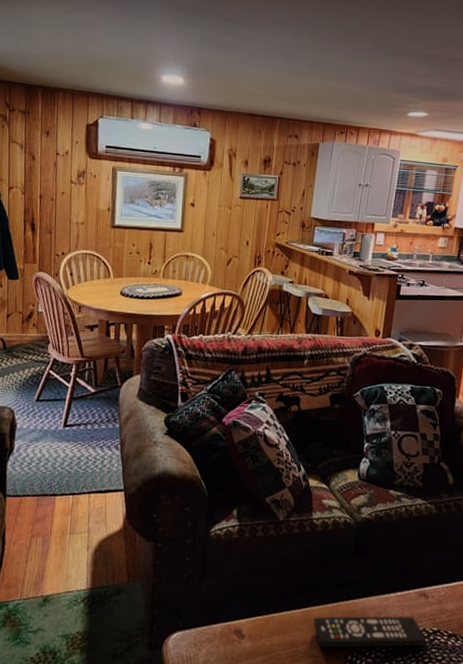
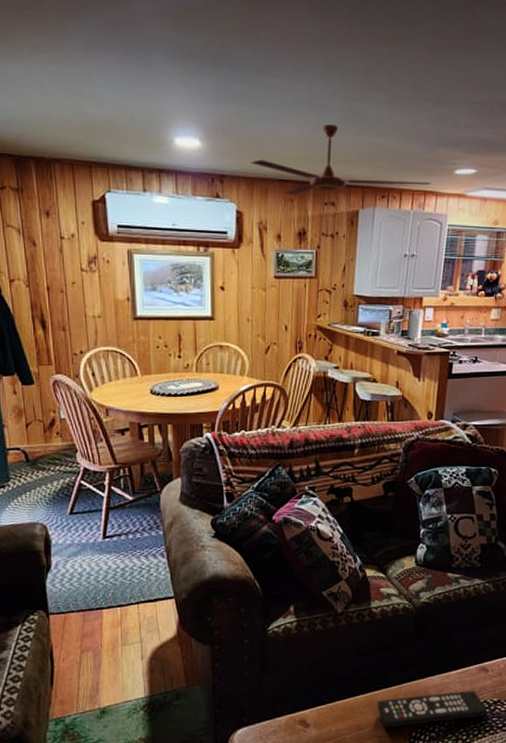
ceiling fan: none [226,69,386,128] -> present [251,124,431,195]

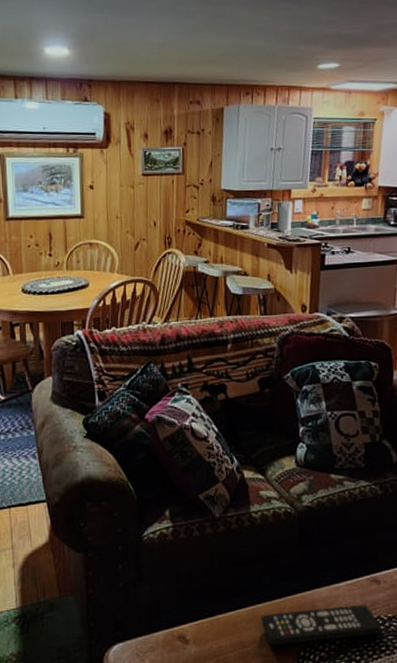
ceiling fan: present [251,124,431,195] -> none [117,28,295,96]

